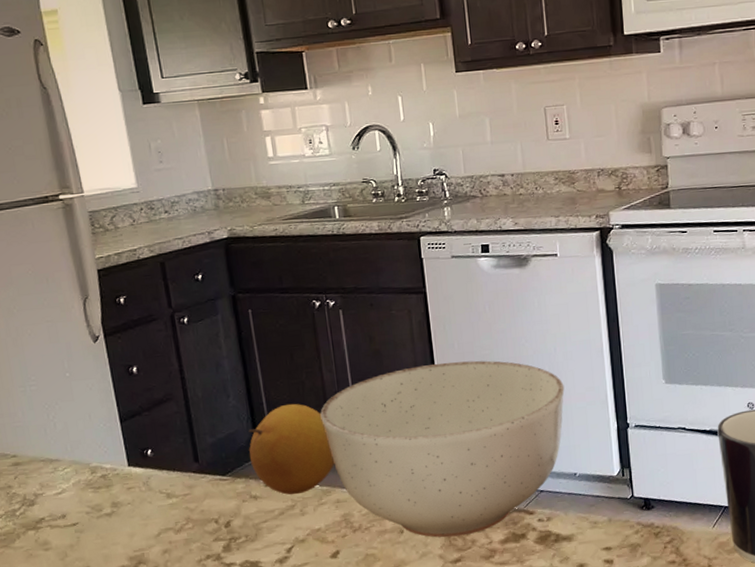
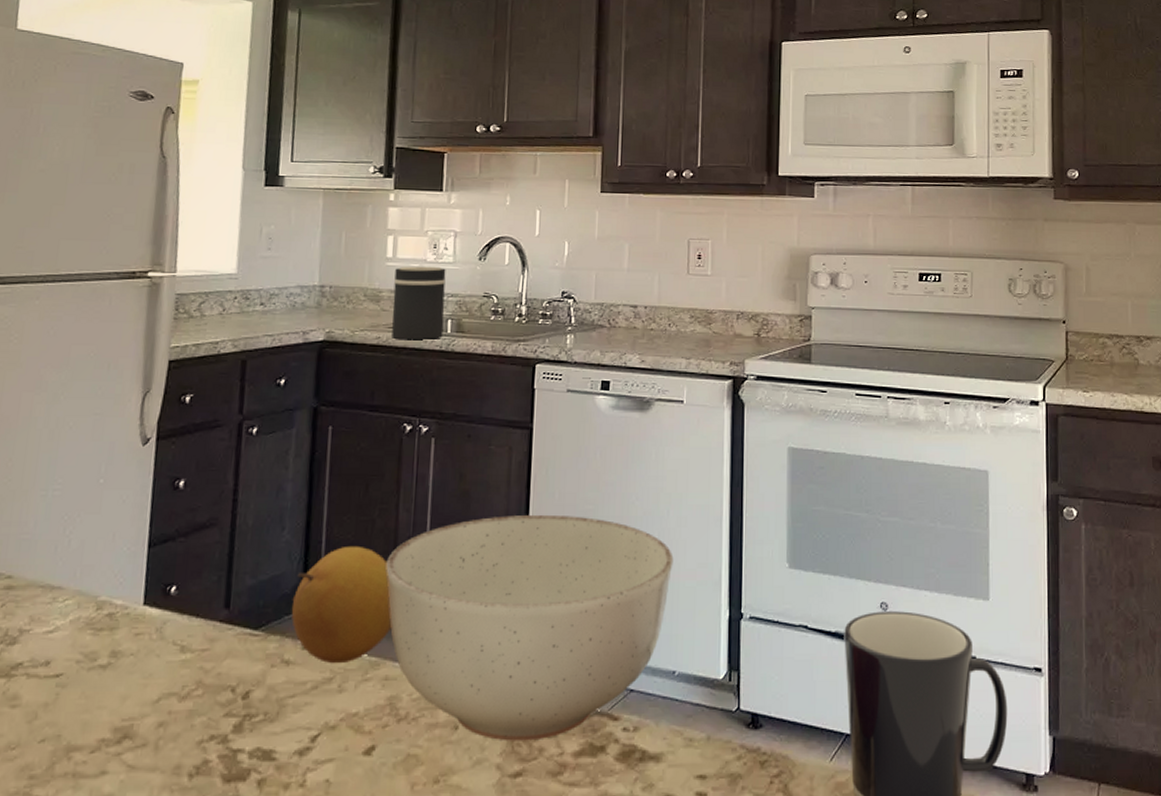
cylinder: none [278,160,333,230] -> present [391,266,446,341]

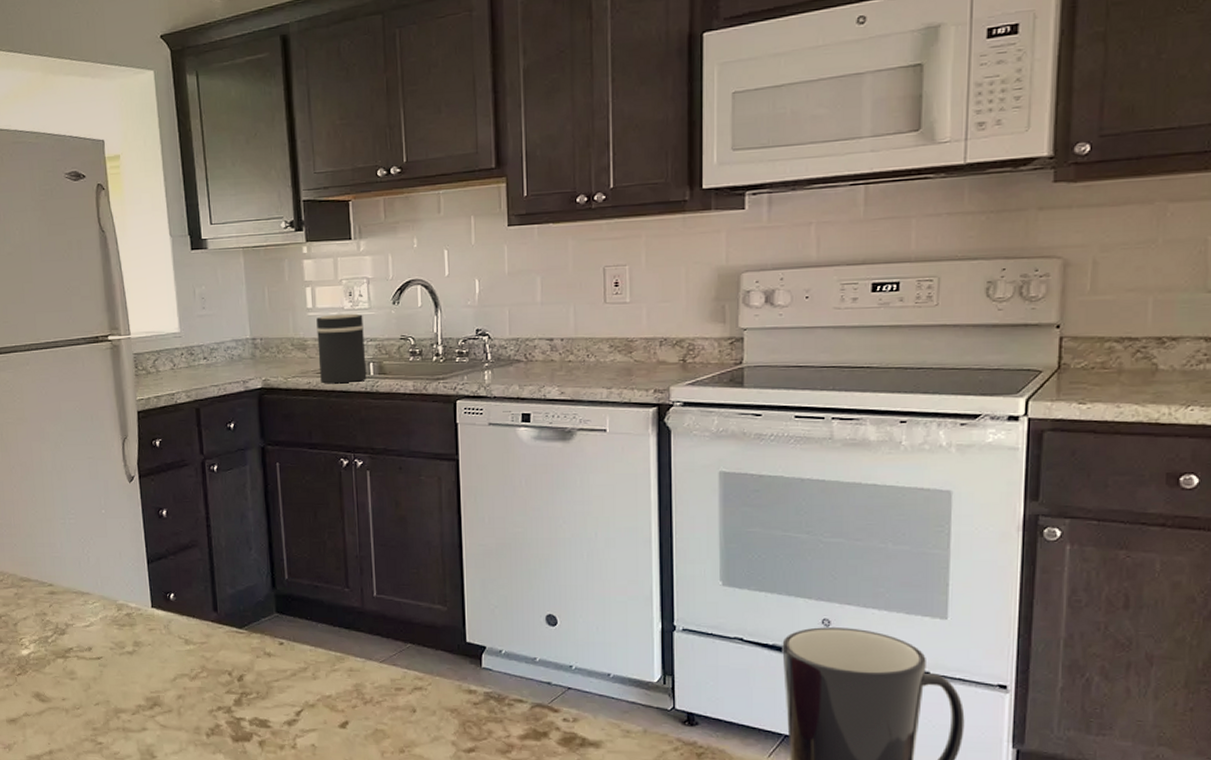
fruit: present [291,545,392,664] -> none [266,563,351,657]
bowl: present [386,514,674,741] -> none [340,536,604,725]

